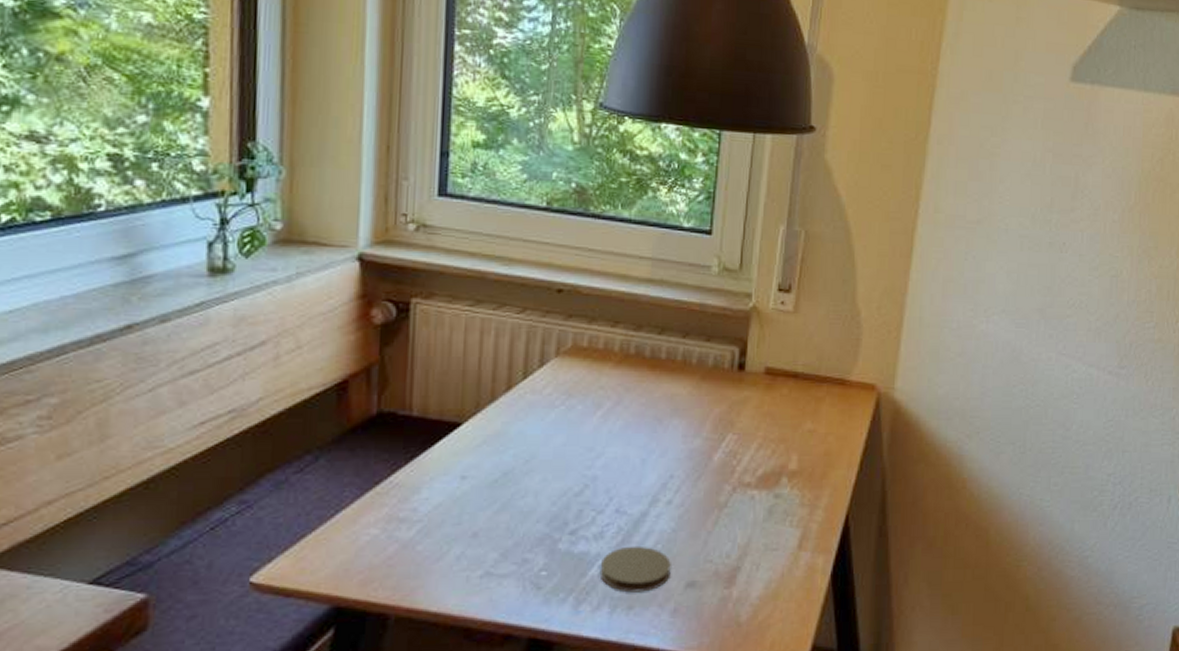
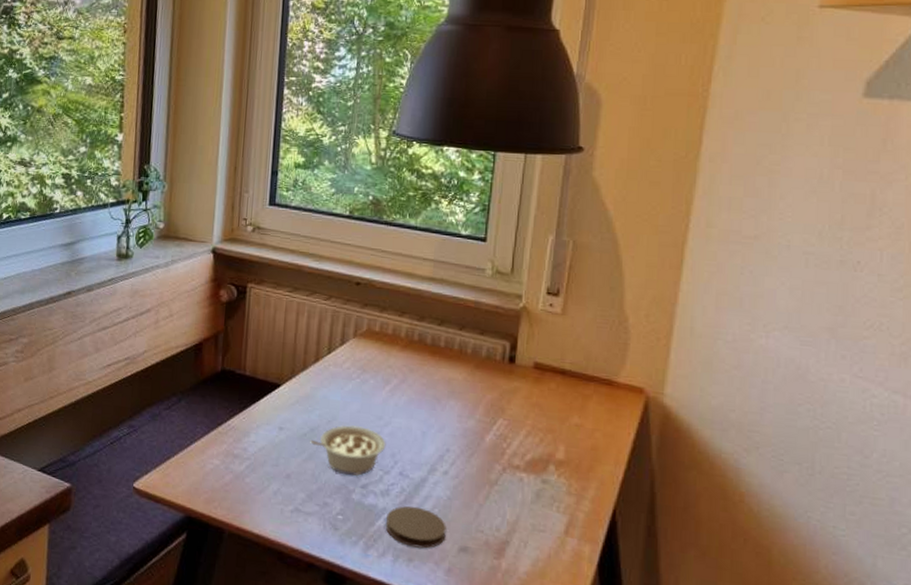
legume: none [503,462,599,523] -> present [310,424,386,476]

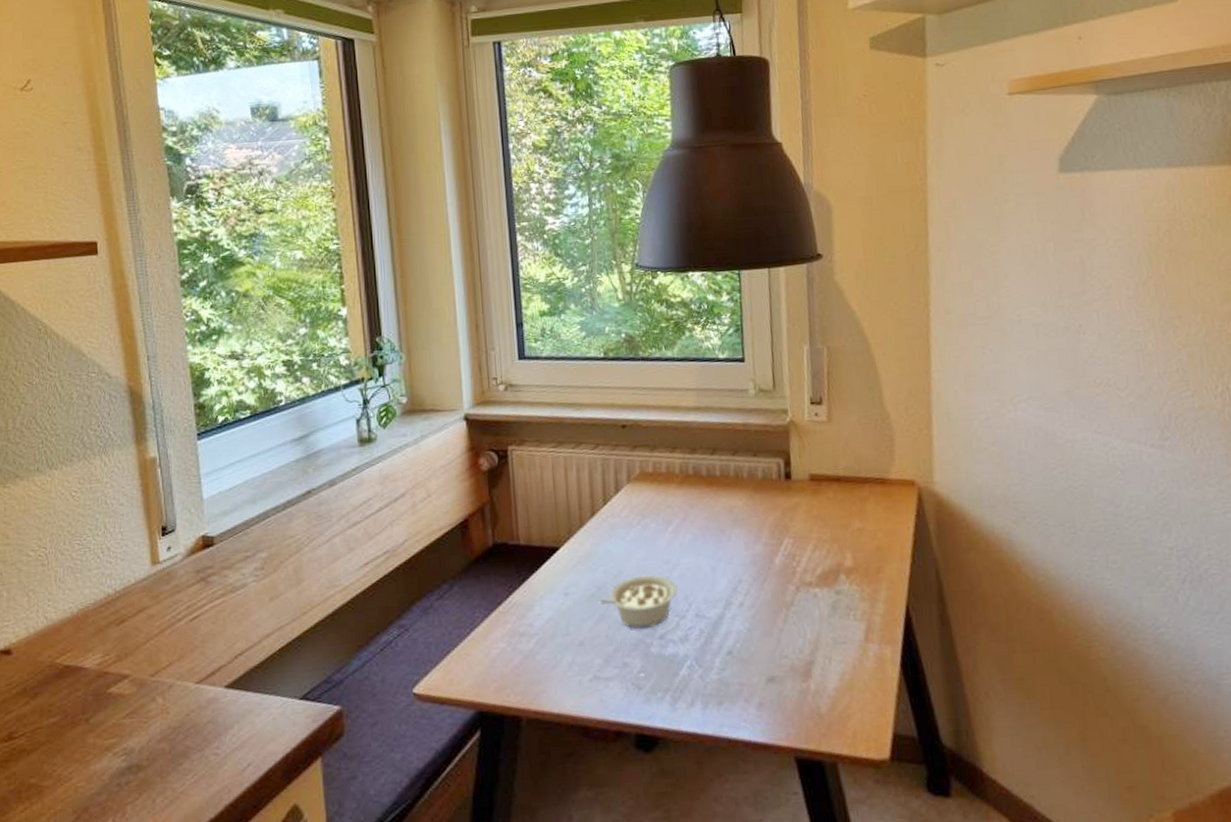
coaster: present [385,506,446,549] -> none [688,646,752,689]

